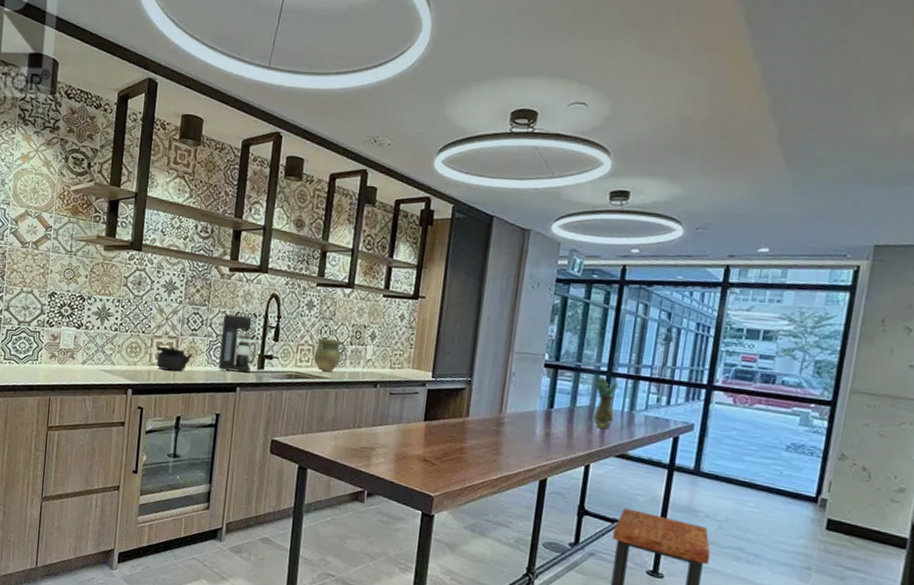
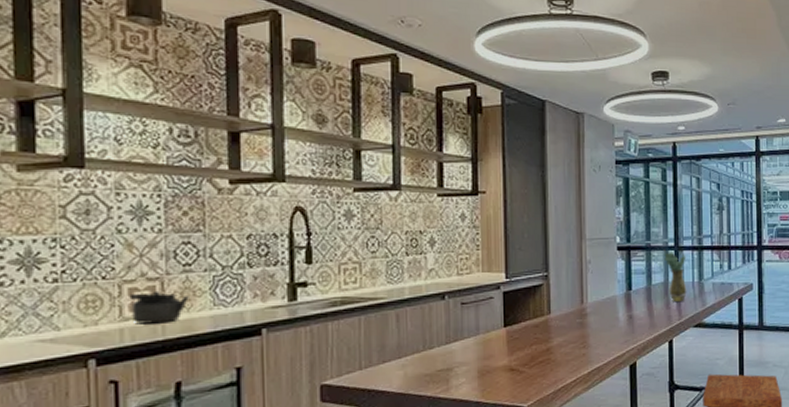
coffee maker: present [218,314,257,373] -> none [228,239,283,311]
ceramic jug: present [313,338,346,372] -> none [362,252,401,291]

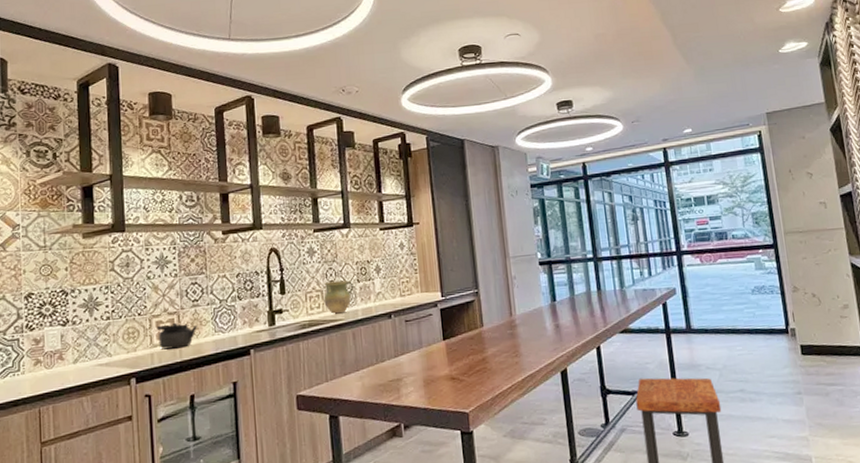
ceramic jug: none [362,252,401,291] -> present [323,280,354,314]
vase: present [663,249,687,303] -> none [582,261,610,310]

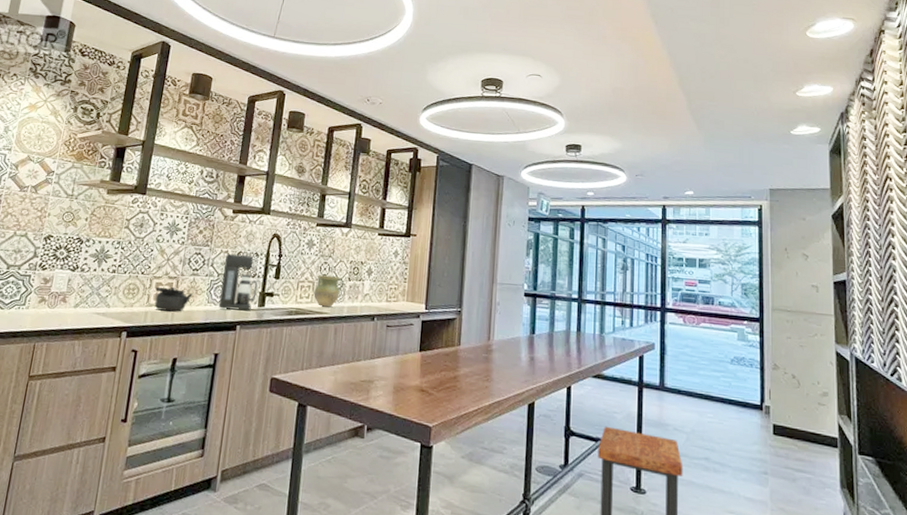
coffee maker: none [223,276,265,336] -> present [218,254,258,311]

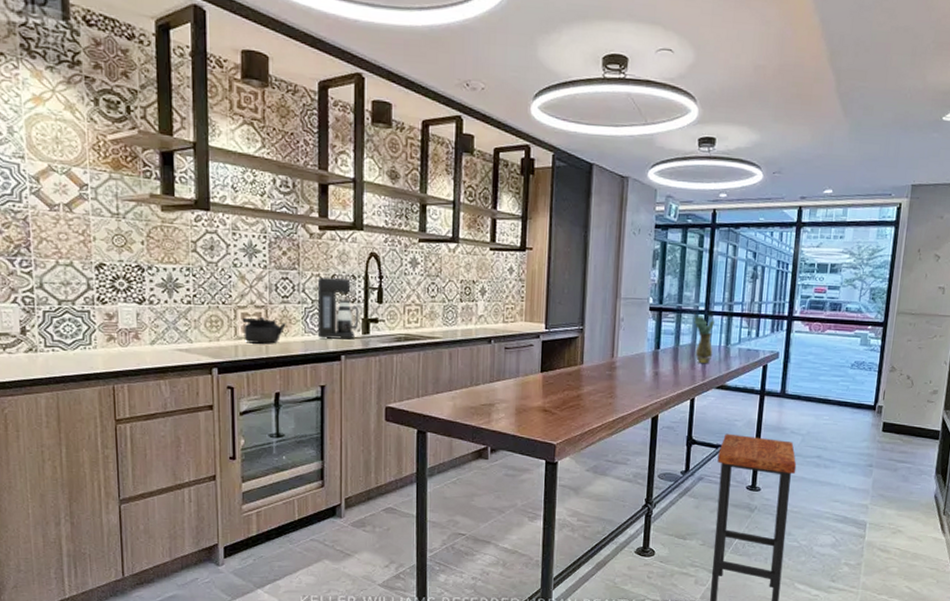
ceramic jug: present [313,275,345,308] -> none [423,297,456,332]
vase: none [566,300,589,352] -> present [693,313,716,364]

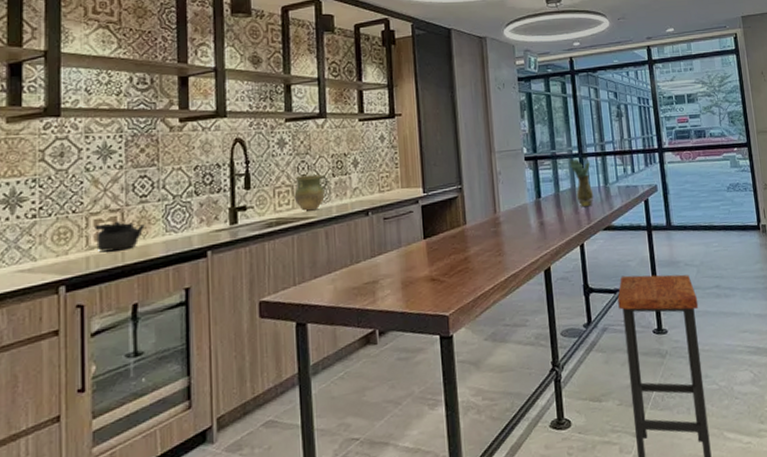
coffee maker: present [317,278,359,340] -> none [178,169,226,236]
ceramic jug: none [423,297,456,332] -> present [294,174,329,212]

